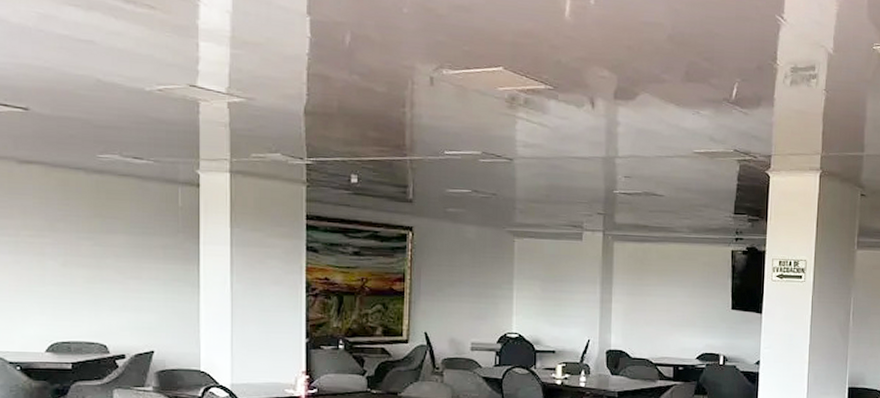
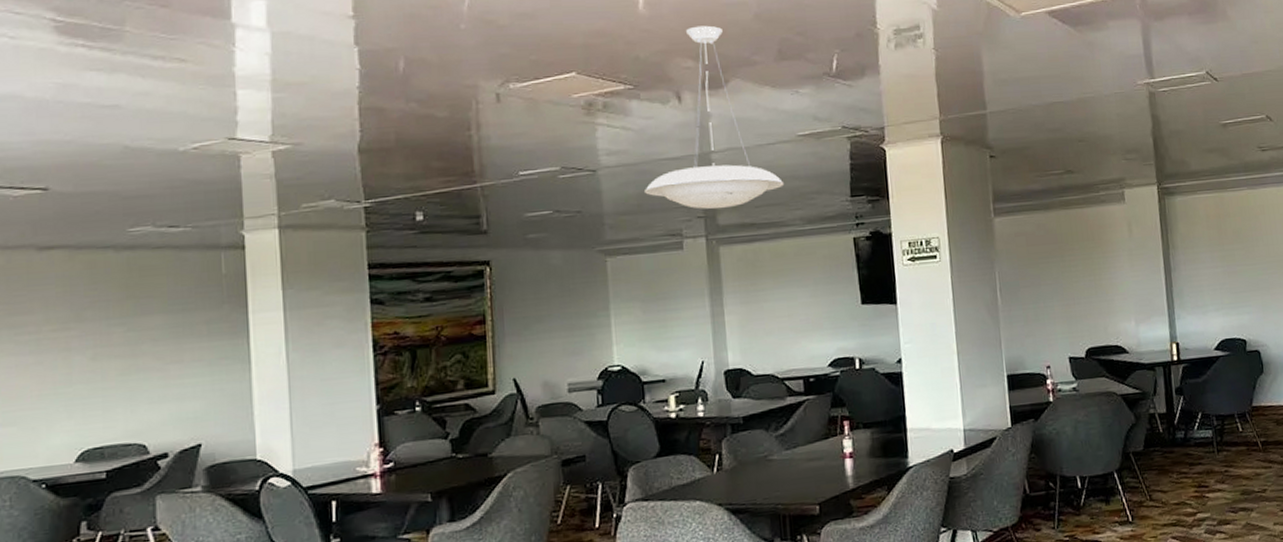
pendant lamp: none [553,39,677,209] -> present [643,25,785,209]

